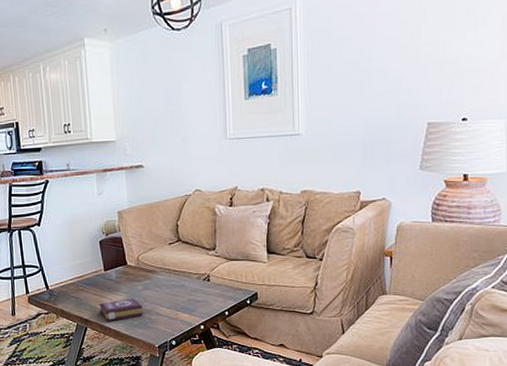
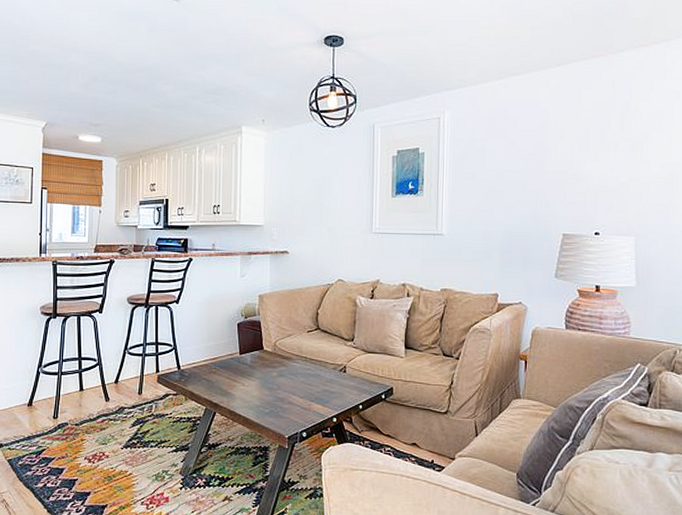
book: present [98,298,143,321] -> none [230,384,275,407]

